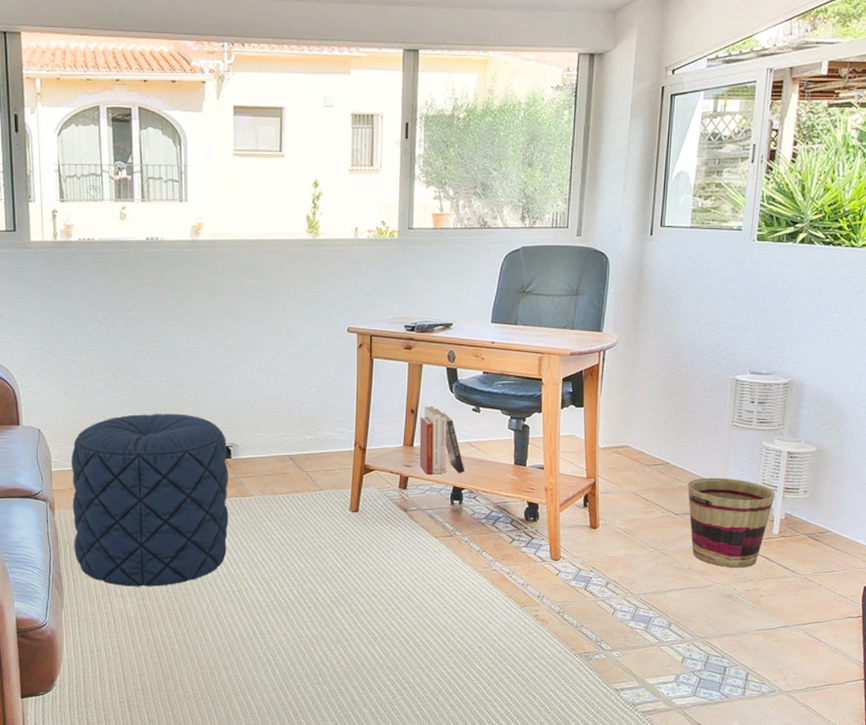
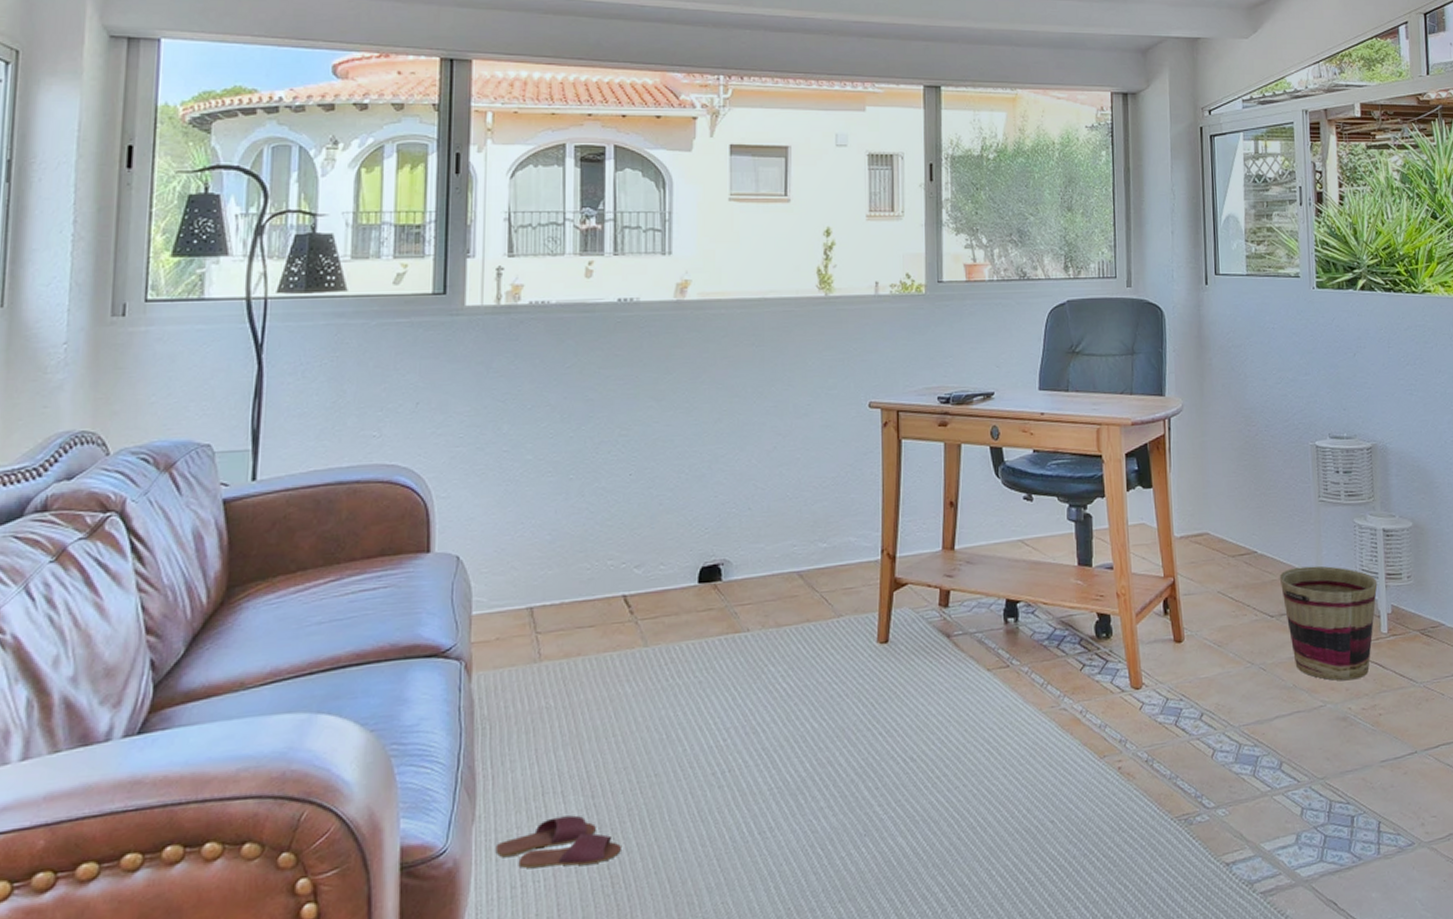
pouf: present [70,414,229,587] -> none [496,523,719,780]
slippers: none [78,610,163,642] -> present [495,815,621,869]
books: present [419,405,465,475] -> none [961,495,1019,586]

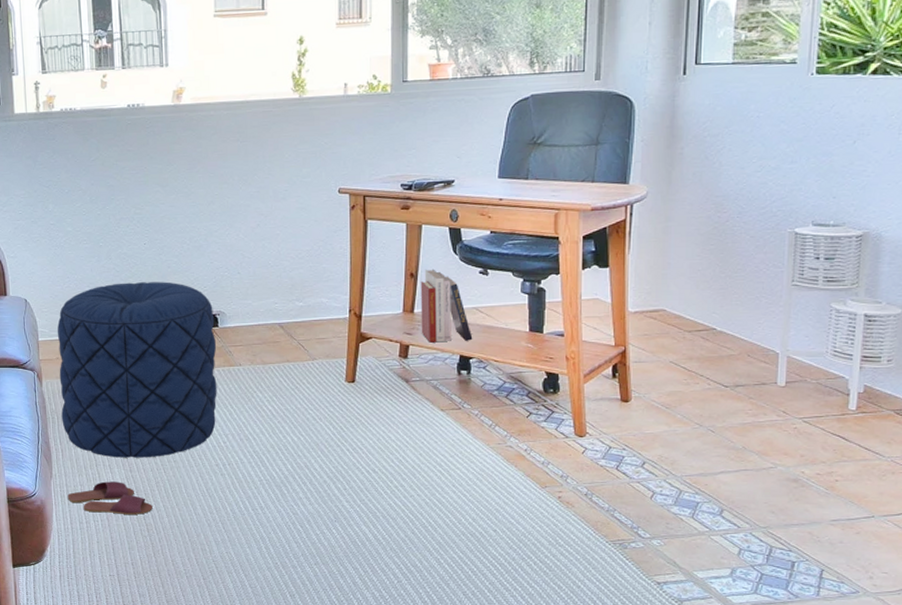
pouf: none [496,523,719,780] -> present [57,282,217,458]
books: none [961,495,1019,586] -> present [420,269,473,343]
basket: present [1279,566,1378,681] -> none [738,344,851,448]

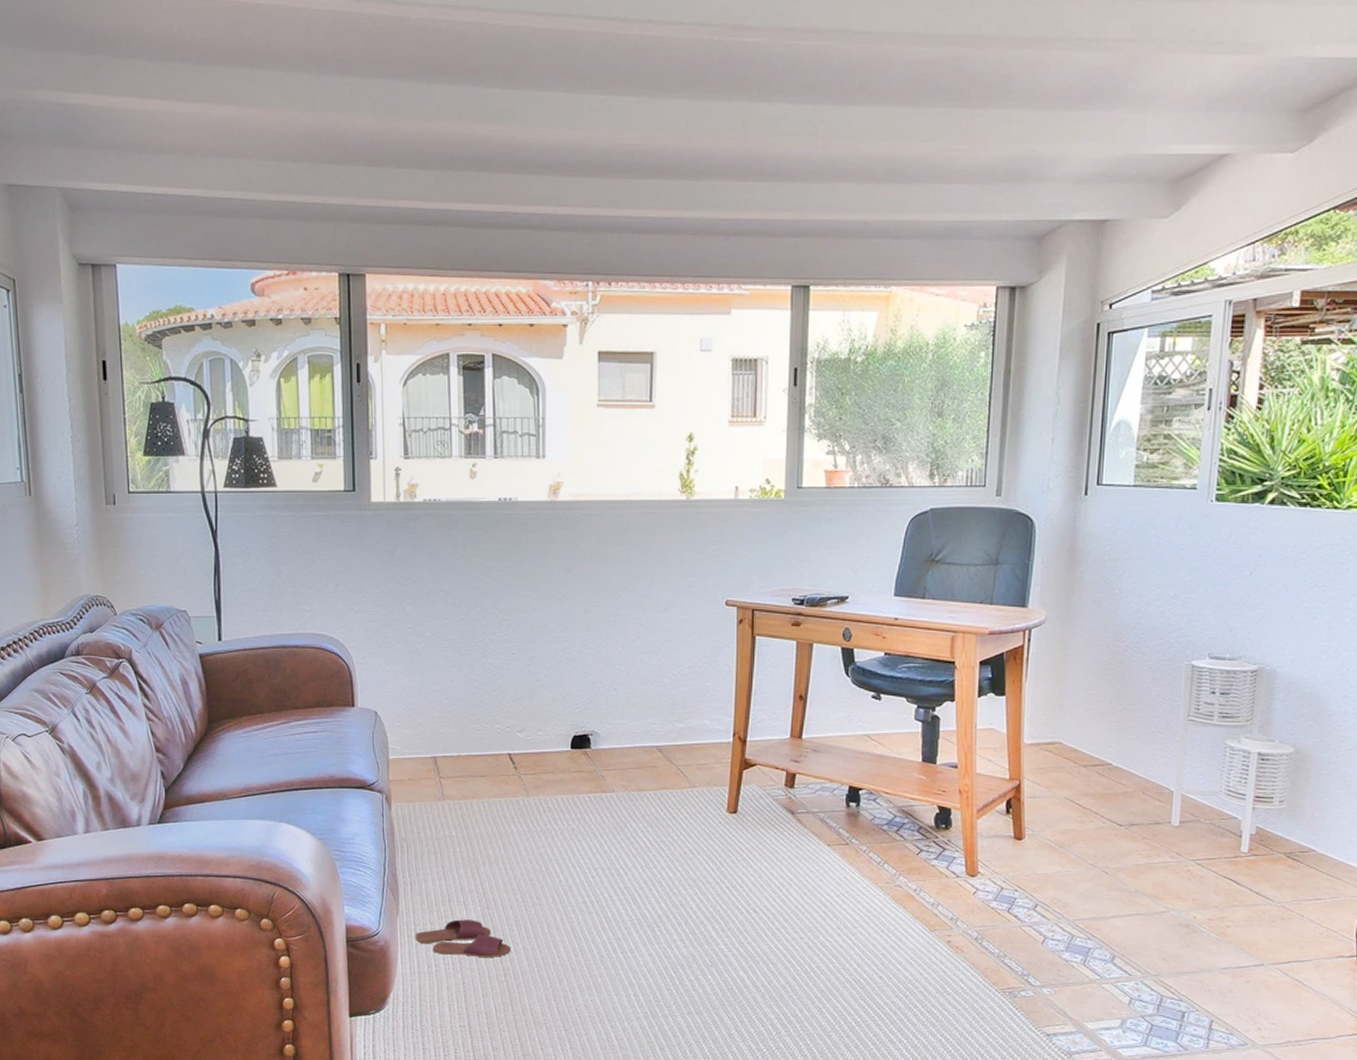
pouf: present [57,282,217,458] -> none [410,696,588,894]
books: present [420,269,473,343] -> none [809,691,863,772]

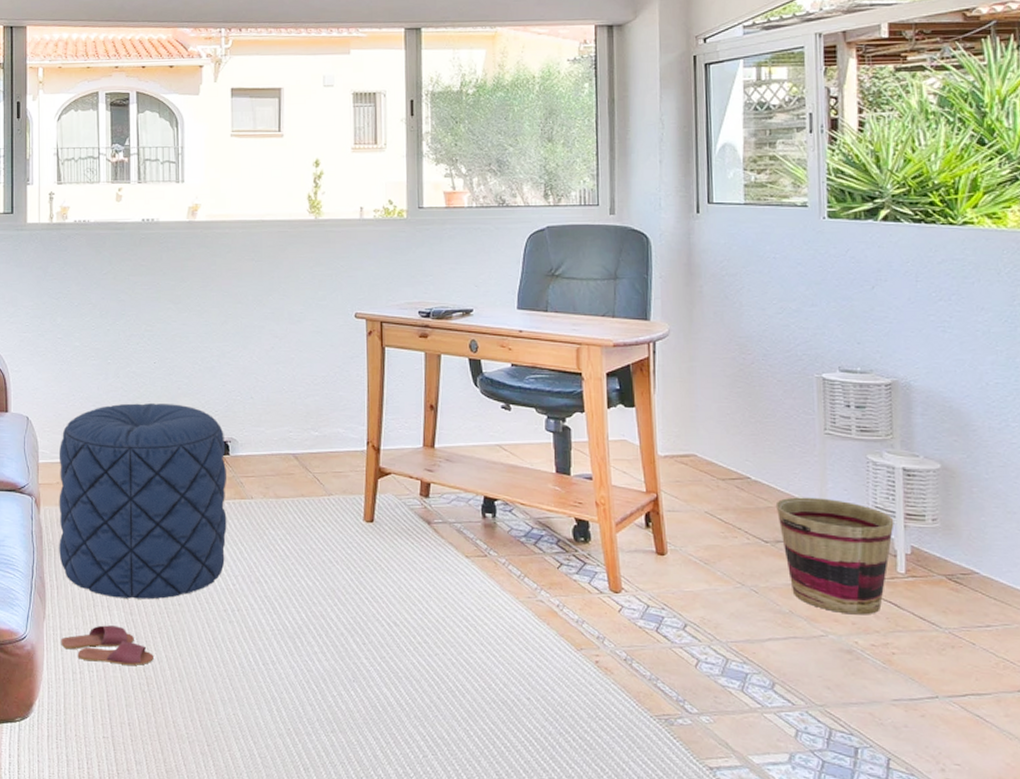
pouf: none [410,696,588,894] -> present [58,403,227,600]
basket: none [1133,782,1244,892] -> present [775,497,894,615]

